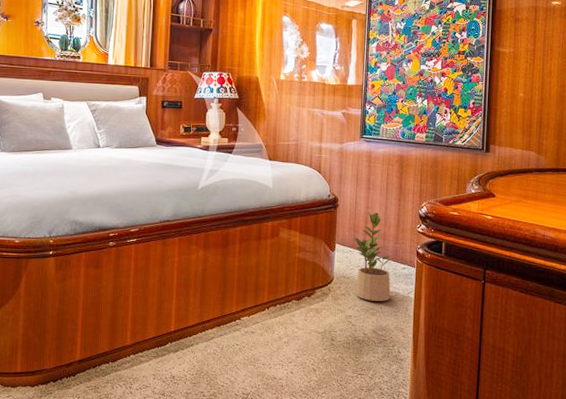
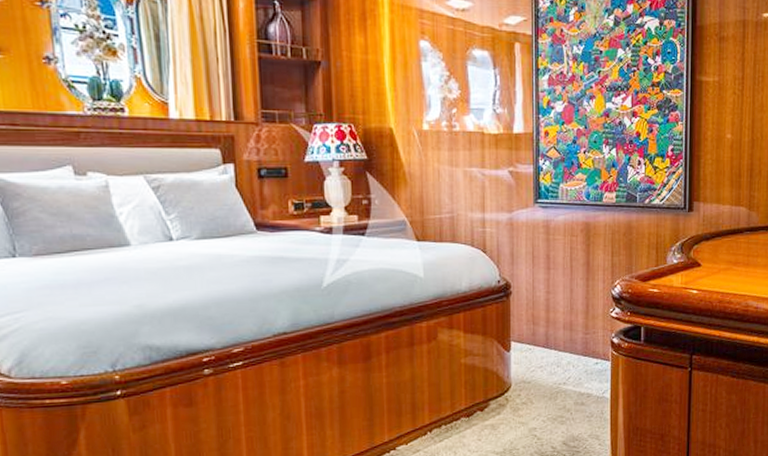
potted plant: present [354,212,392,301] -> none [534,297,581,407]

